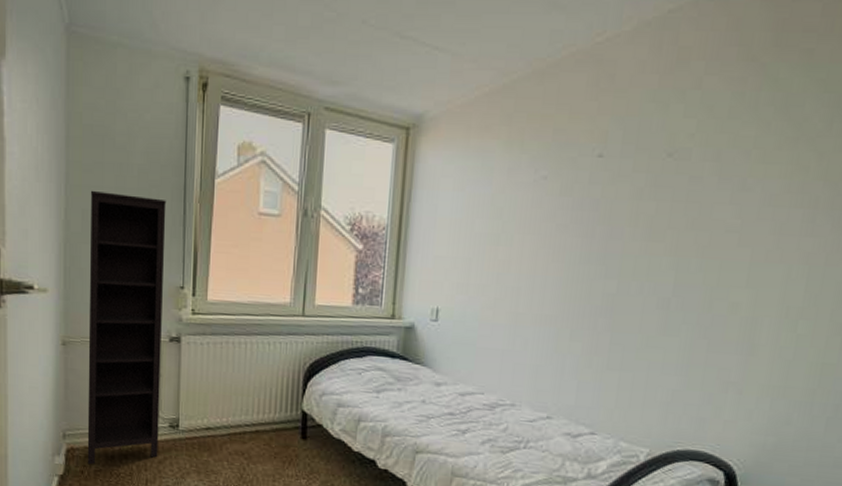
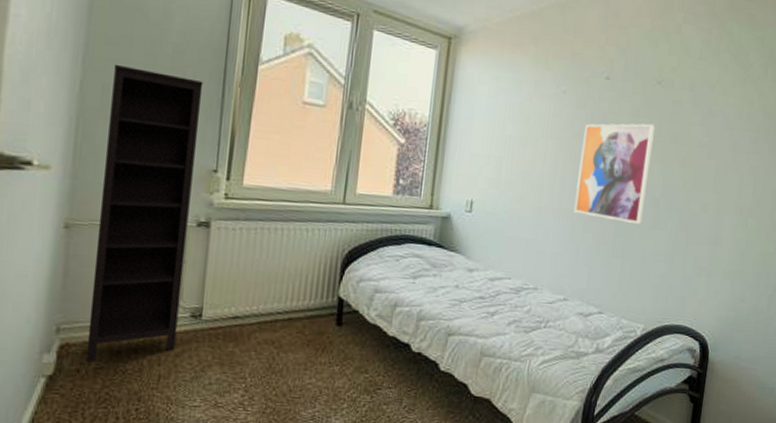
wall art: none [558,207,664,330] -> present [574,123,655,224]

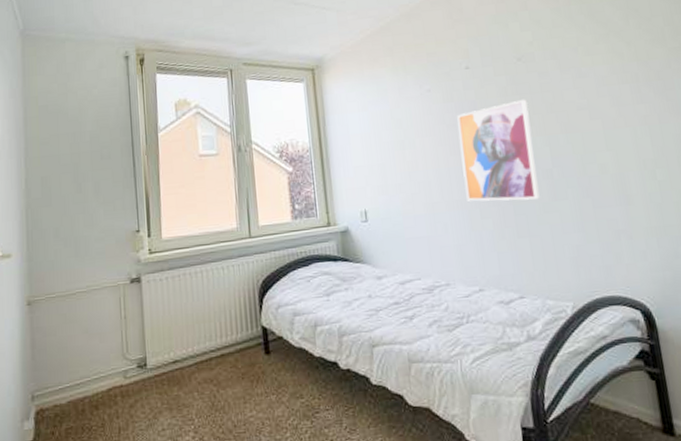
bookcase: present [85,64,204,362] -> none [48,157,129,424]

